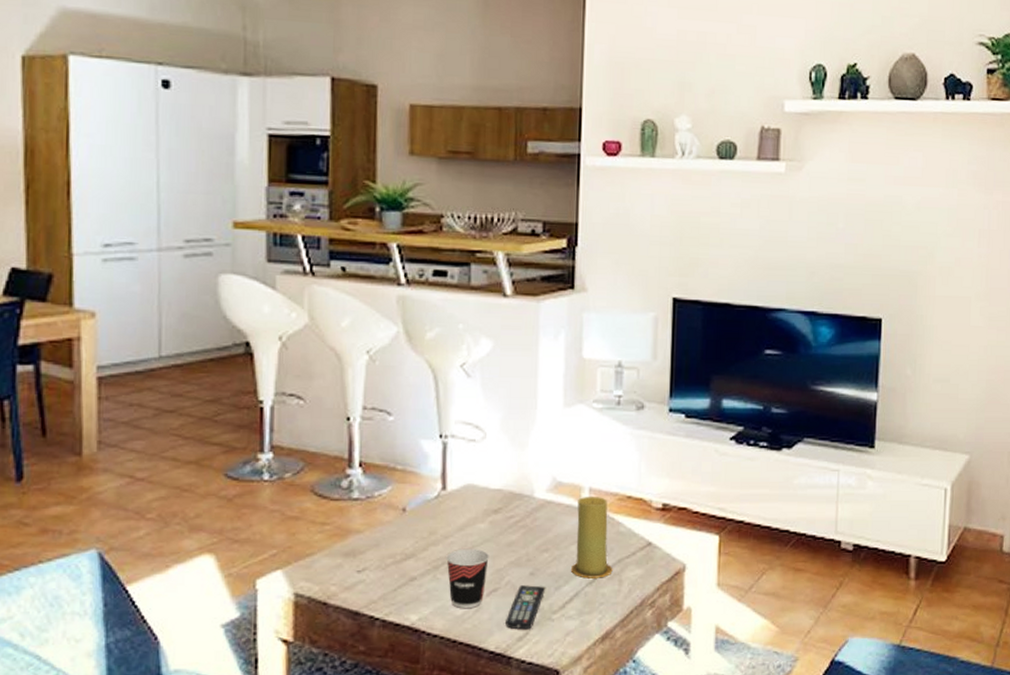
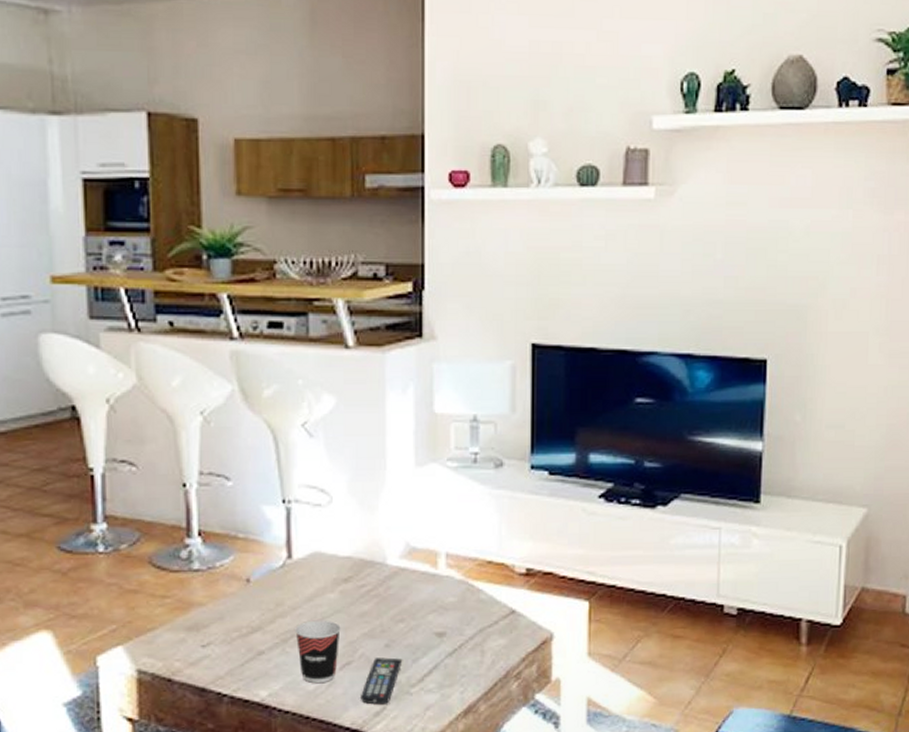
candle: present [571,496,613,579] -> none [429,561,474,650]

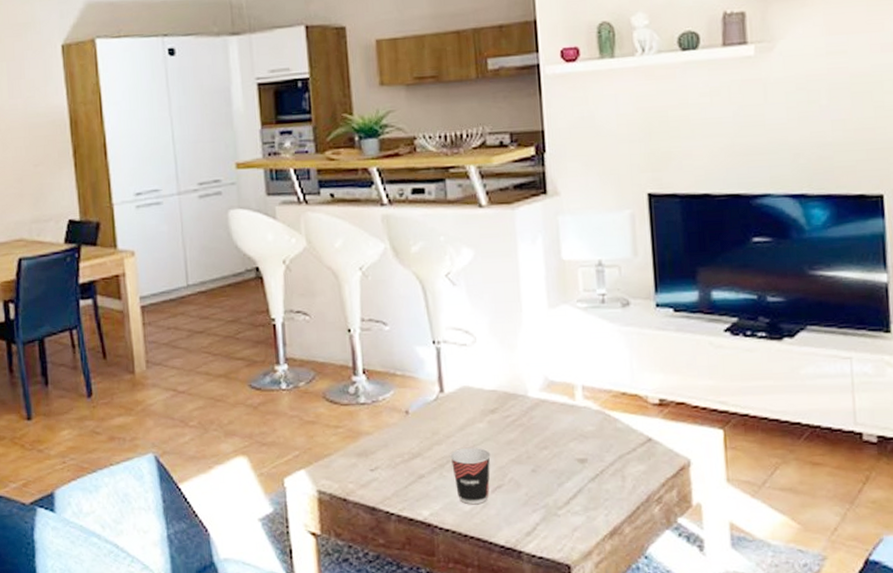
remote control: present [361,657,403,705] -> none [513,482,549,525]

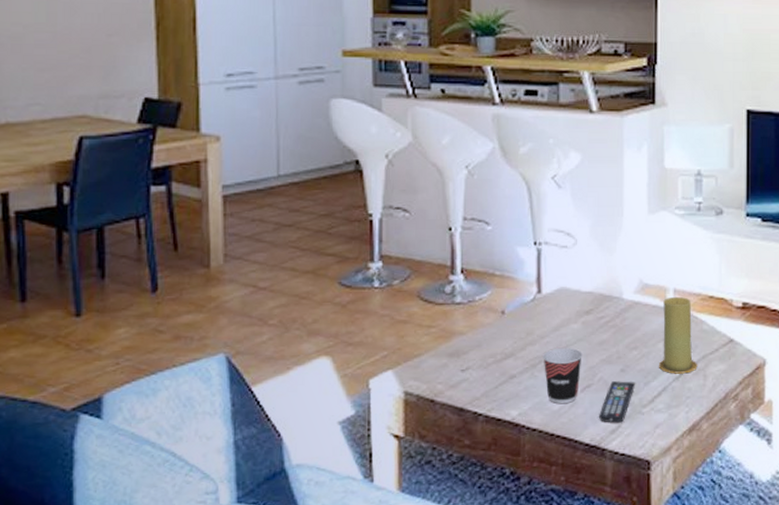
remote control: none [513,482,549,525] -> present [599,381,636,423]
candle: none [572,393,614,475] -> present [659,296,697,374]

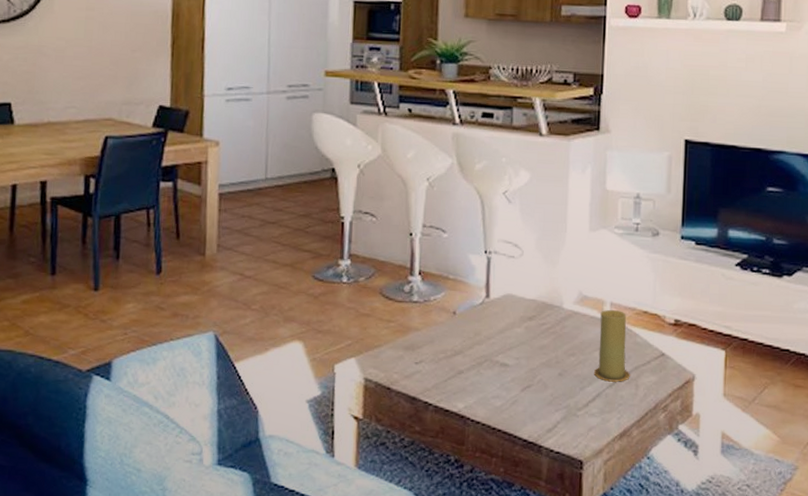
cup: present [543,347,582,404] -> none [488,349,524,401]
remote control: present [599,381,636,423] -> none [537,384,572,423]

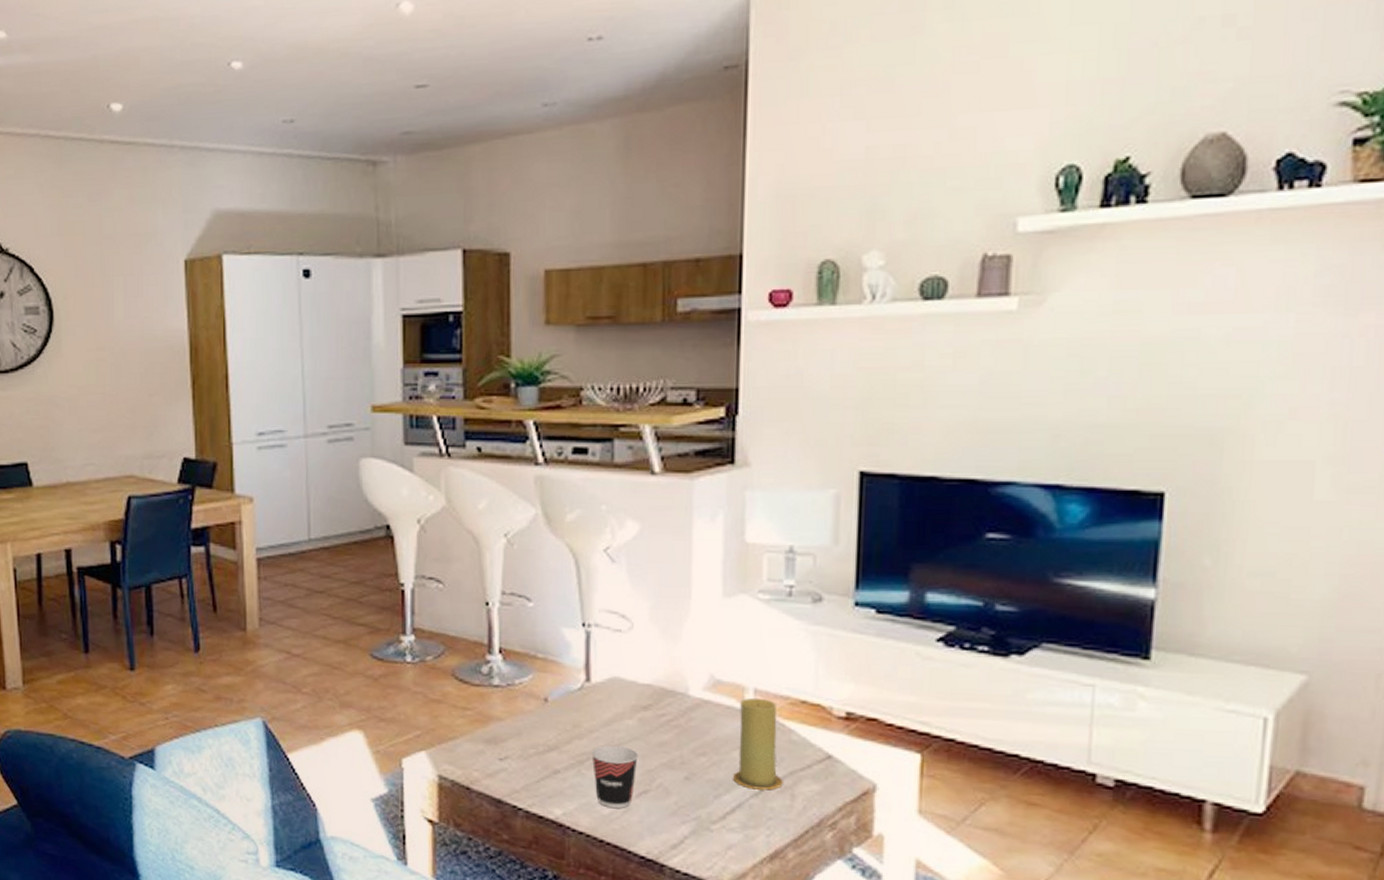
cup: none [488,349,524,401] -> present [591,744,638,809]

